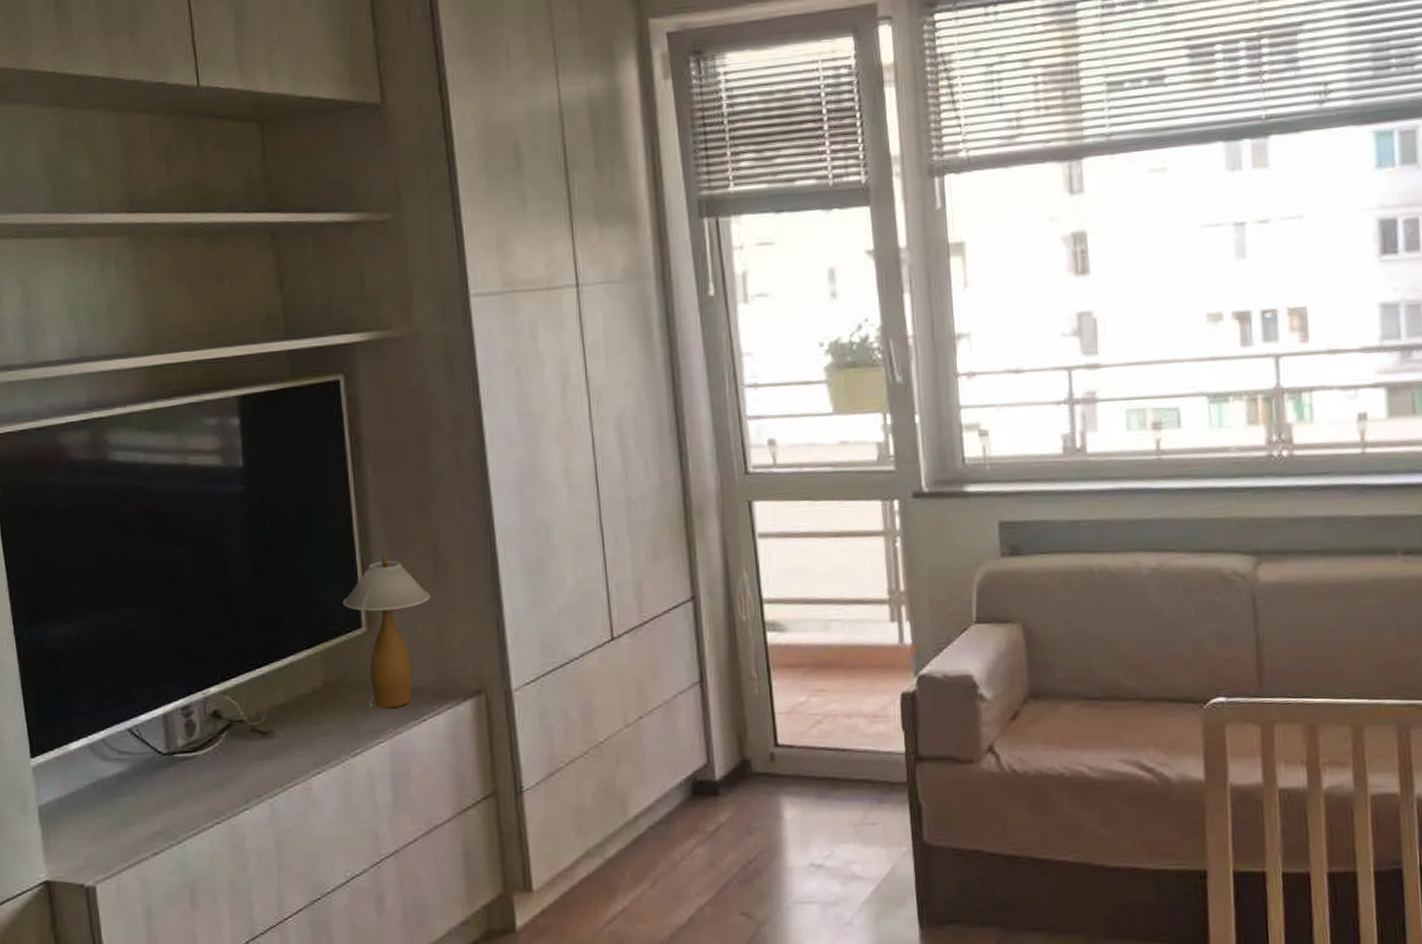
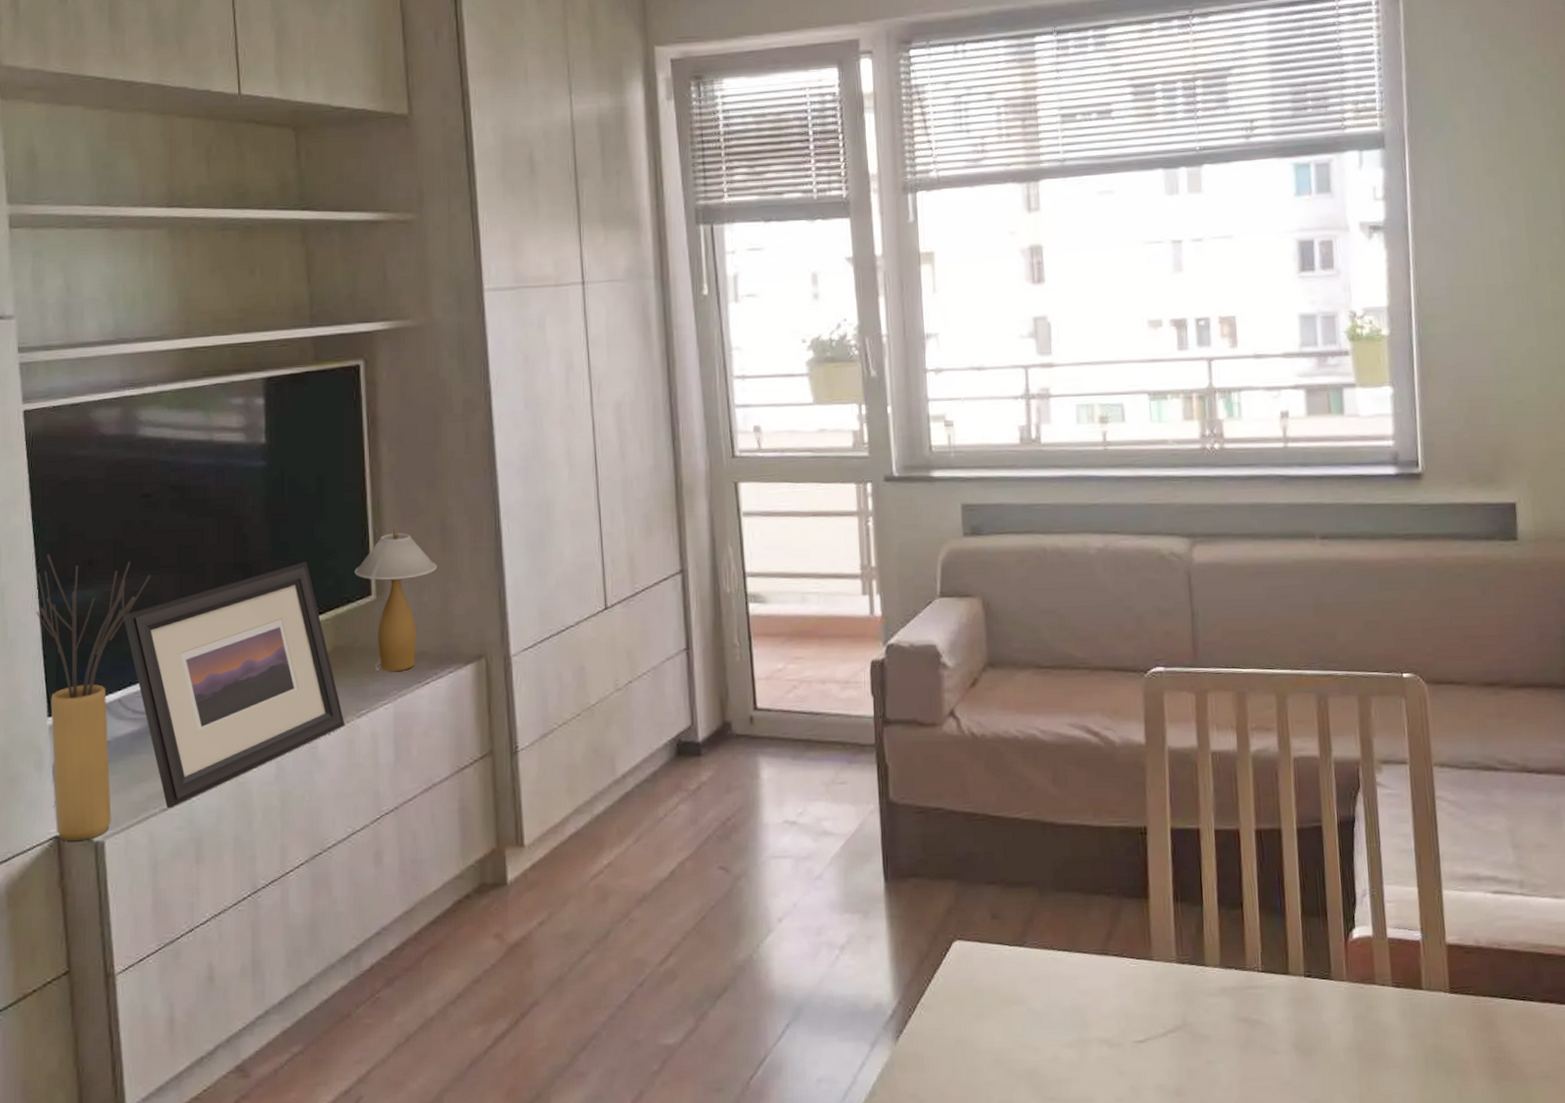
vase: none [12,587,130,887] -> present [35,554,151,842]
picture frame: none [103,591,340,852] -> present [123,561,345,808]

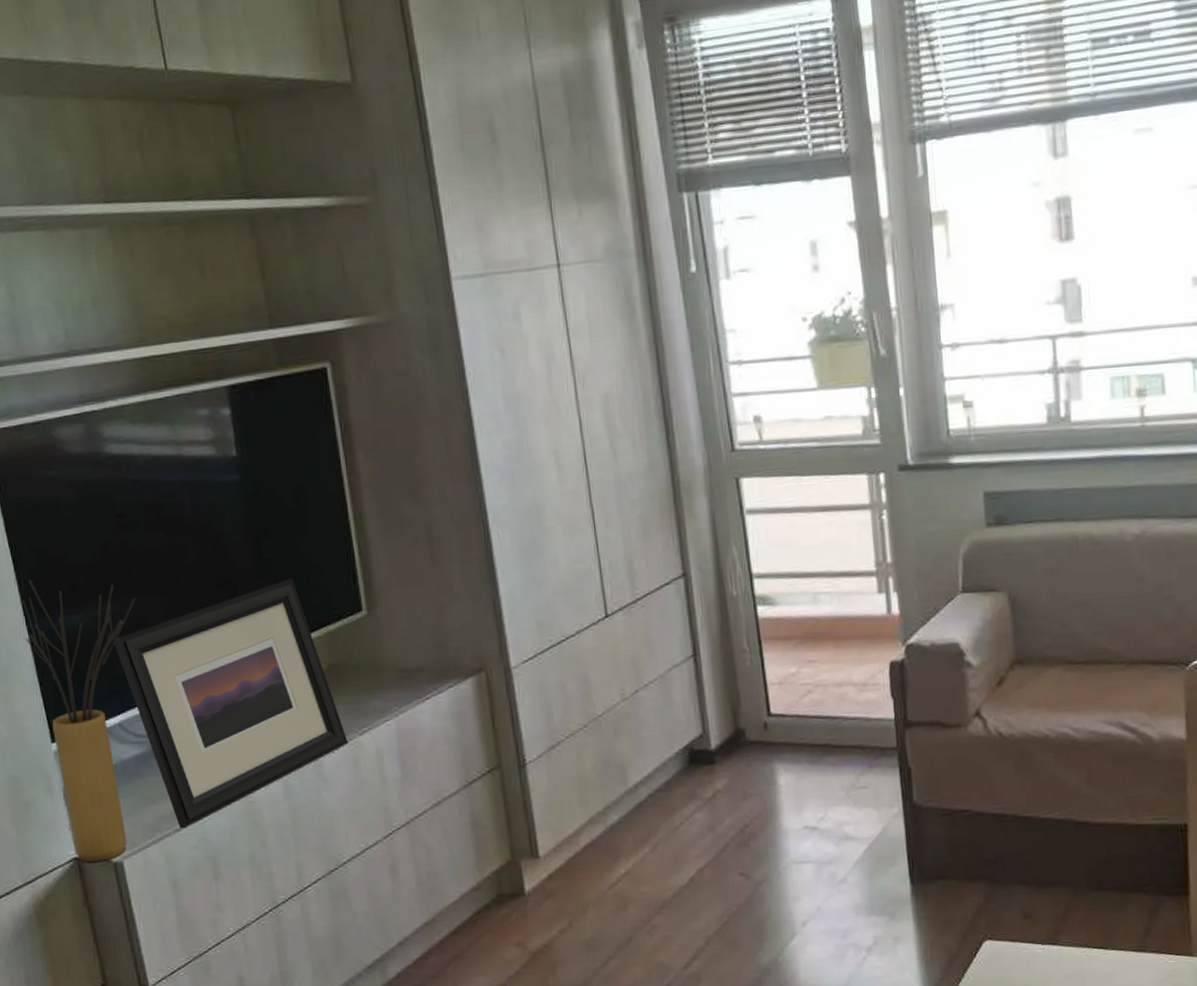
table lamp: present [354,524,438,671] -> none [342,536,428,688]

